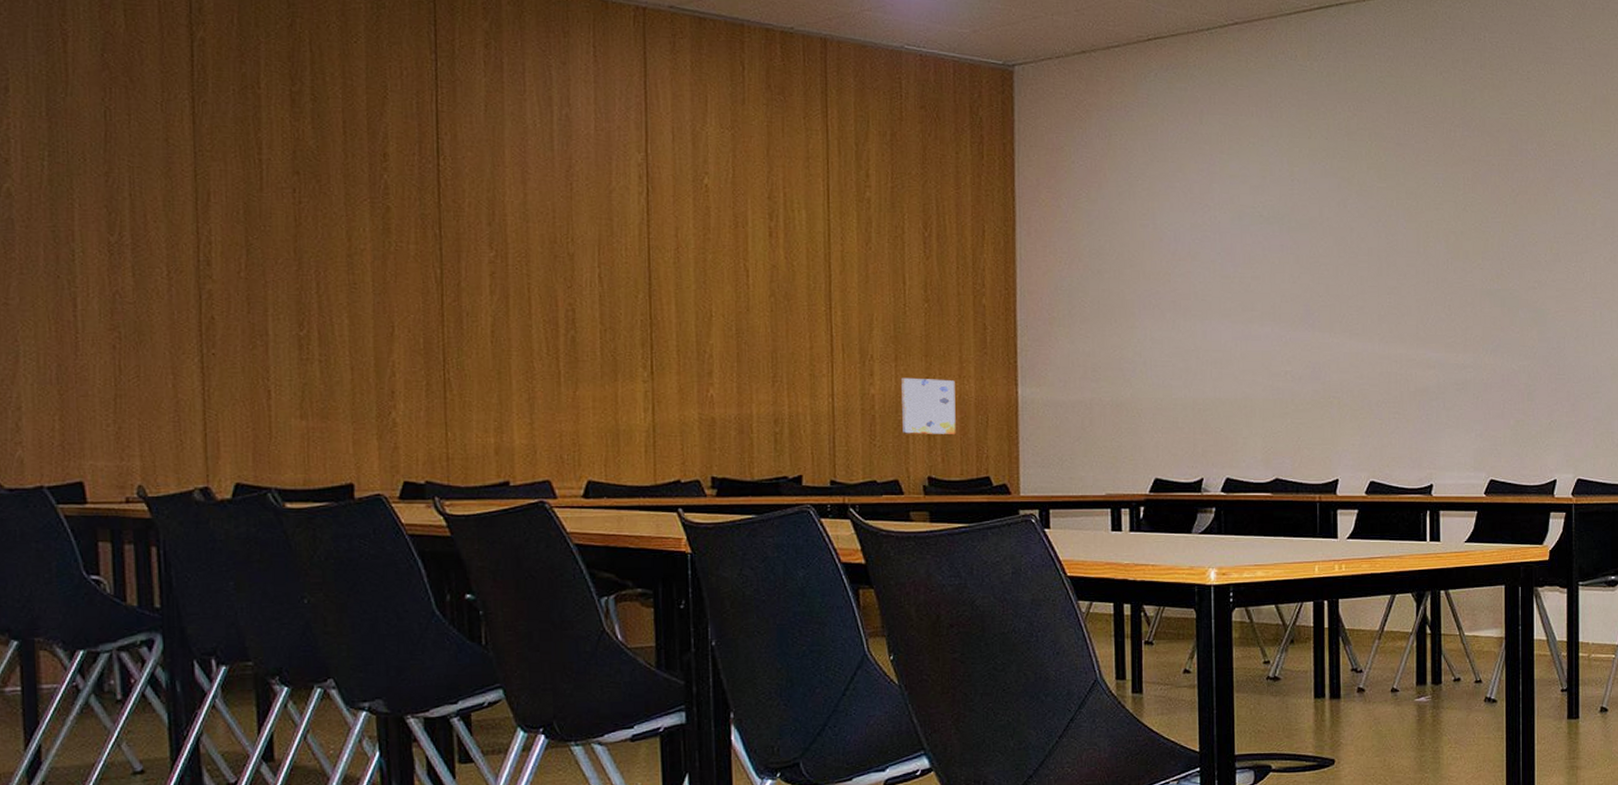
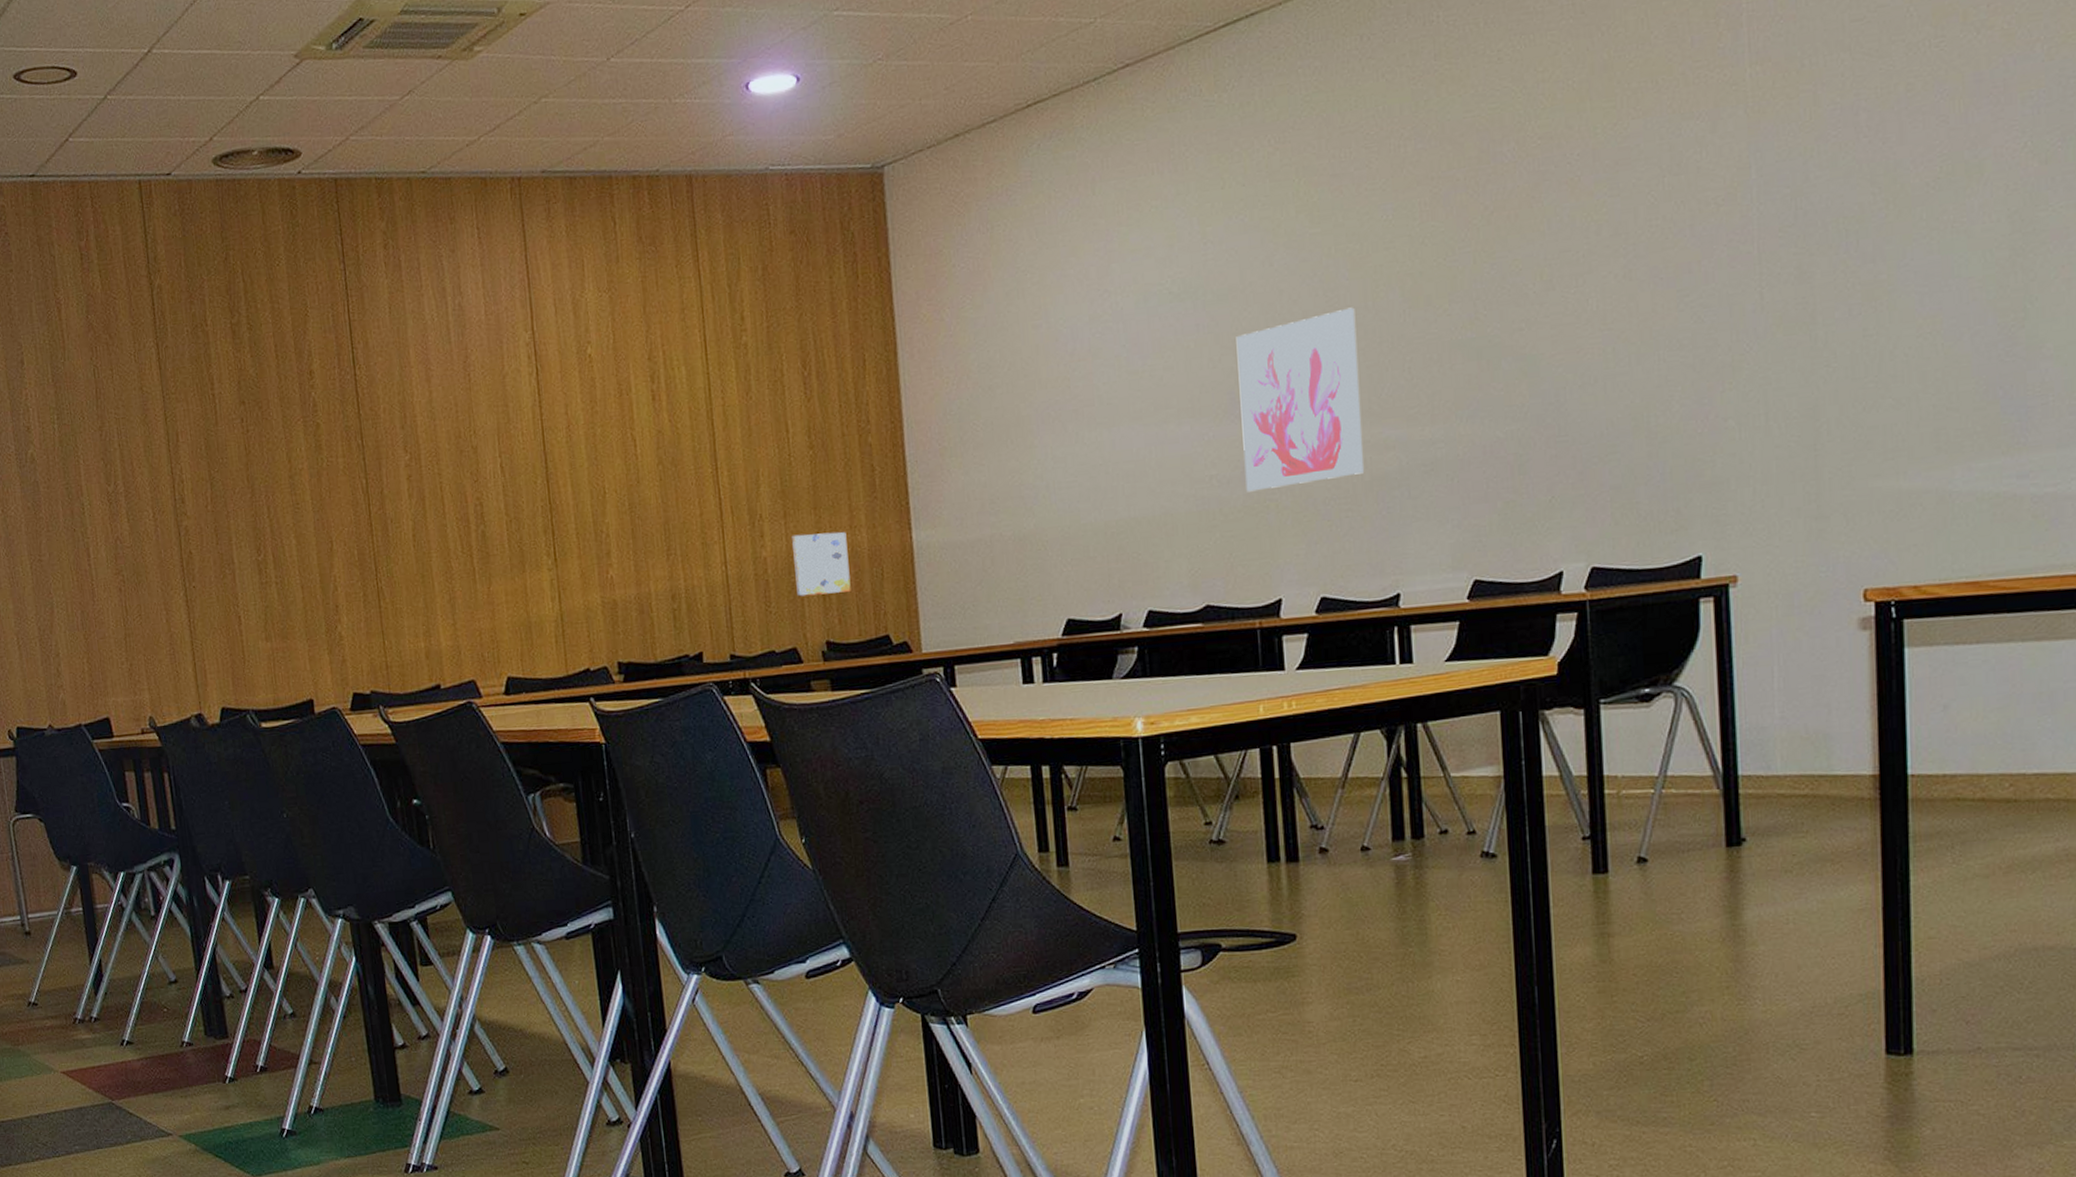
wall art: none [1313,251,1410,389] -> present [1236,307,1364,492]

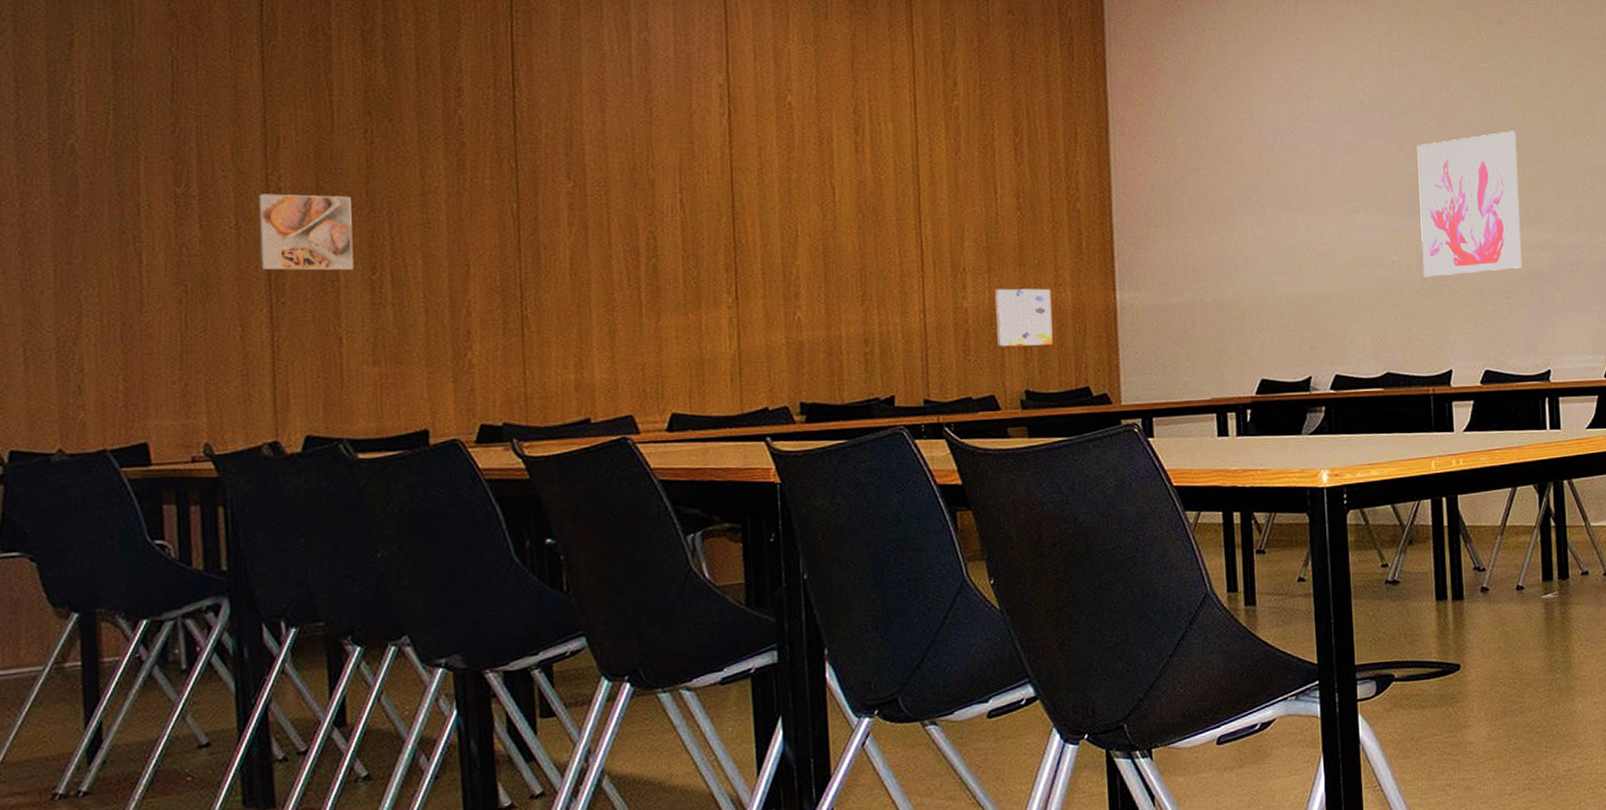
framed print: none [166,483,244,557] -> present [257,194,354,271]

